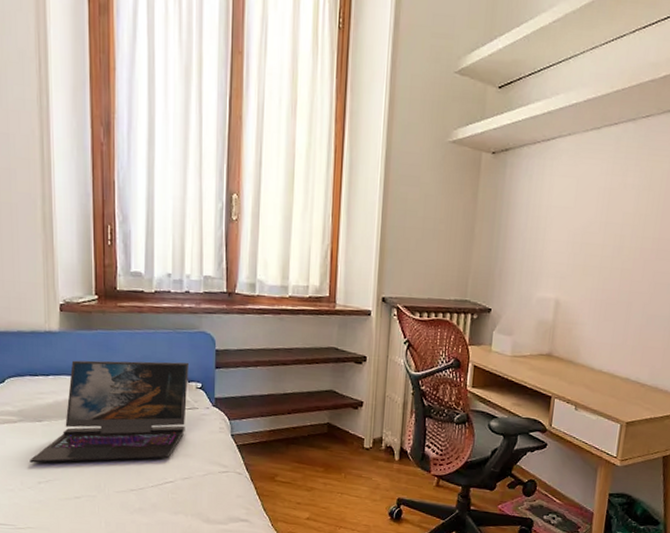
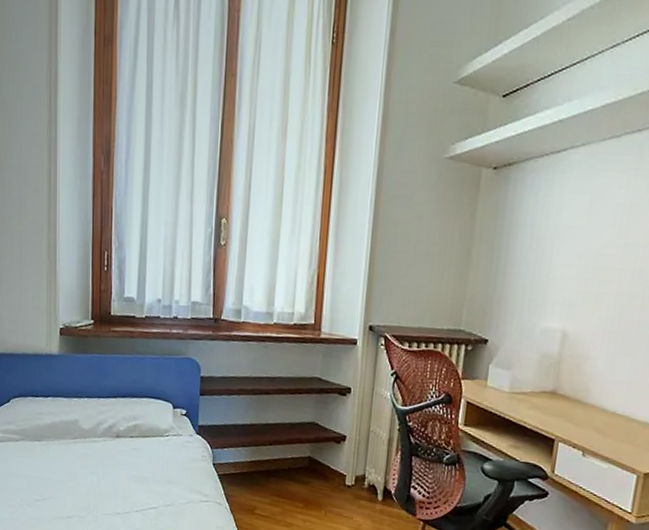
laptop: present [30,360,189,463] -> none [29,383,175,484]

